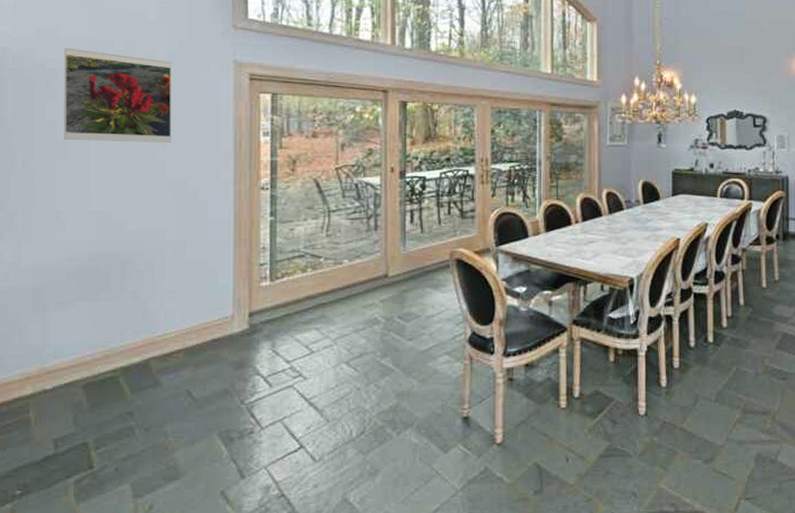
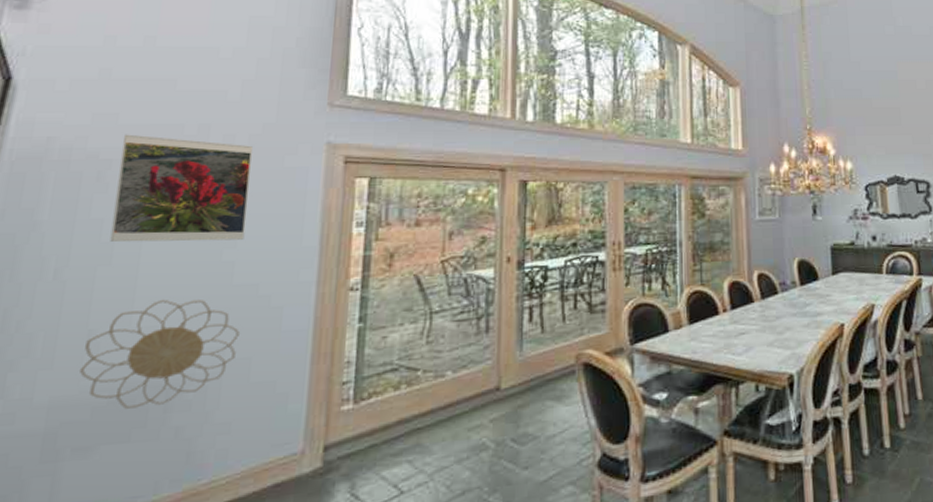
decorative wall piece: none [53,189,175,275] -> present [80,299,239,409]

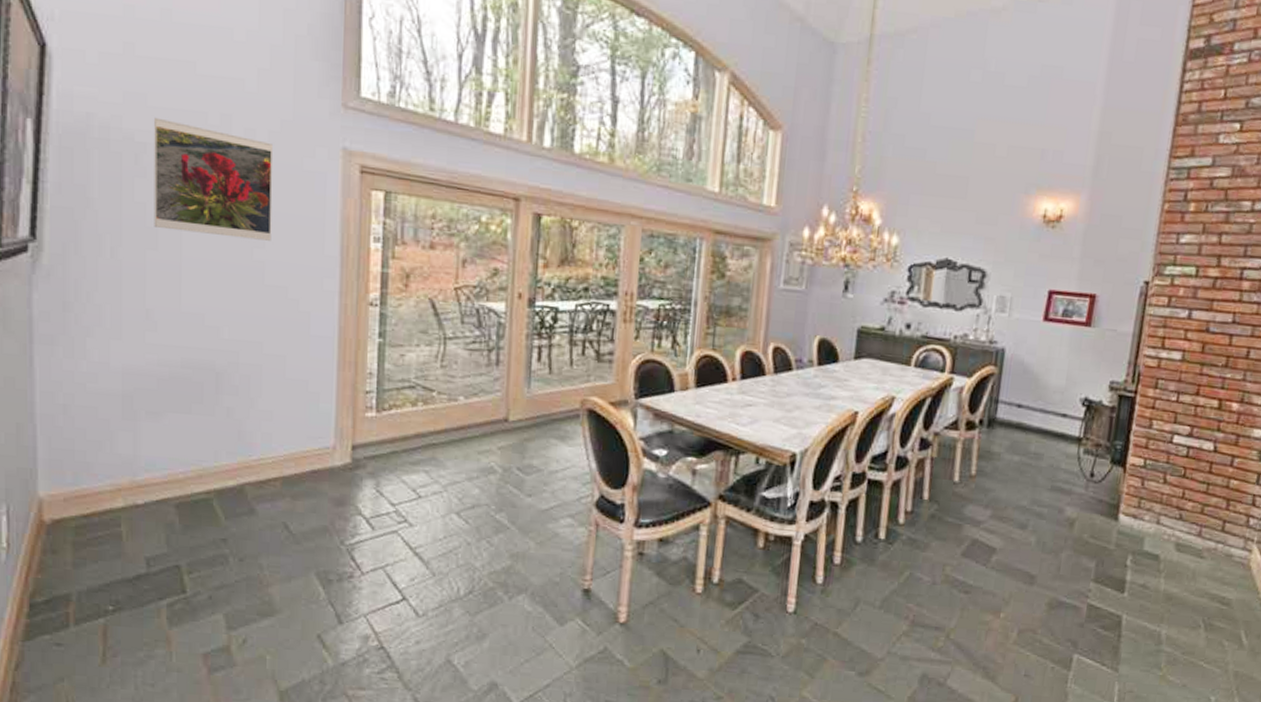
decorative wall piece: present [80,299,239,409] -> none [144,289,274,386]

